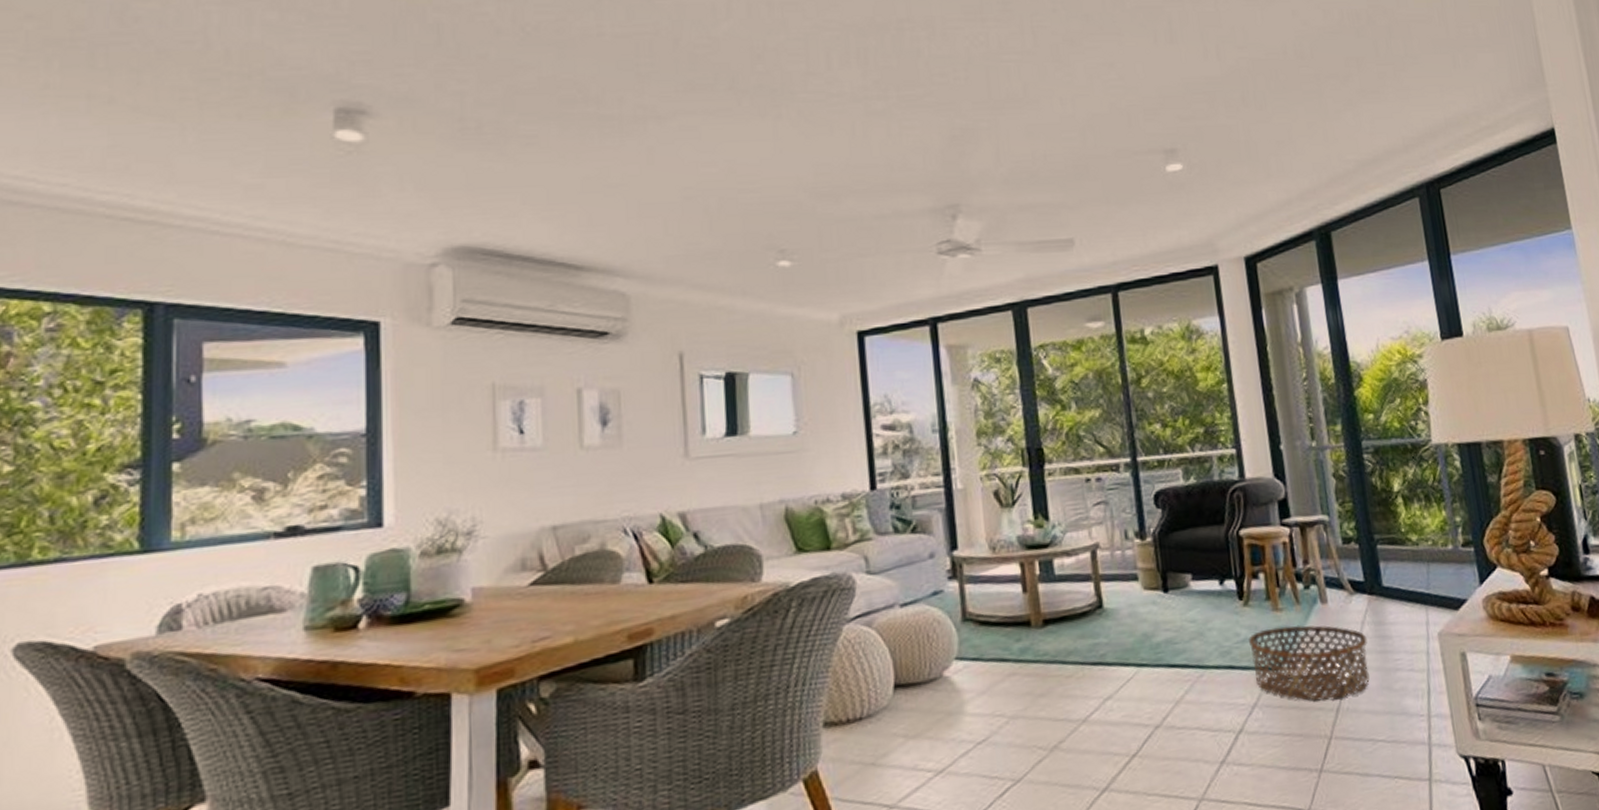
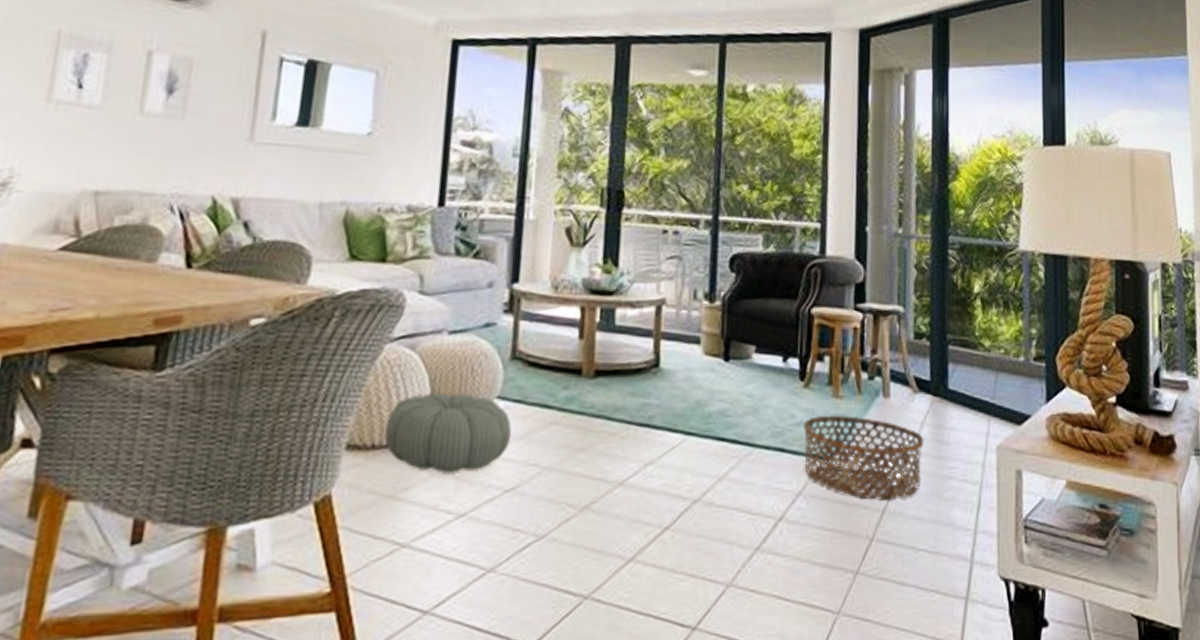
pouf: none [856,659,974,736] -> present [385,392,511,472]

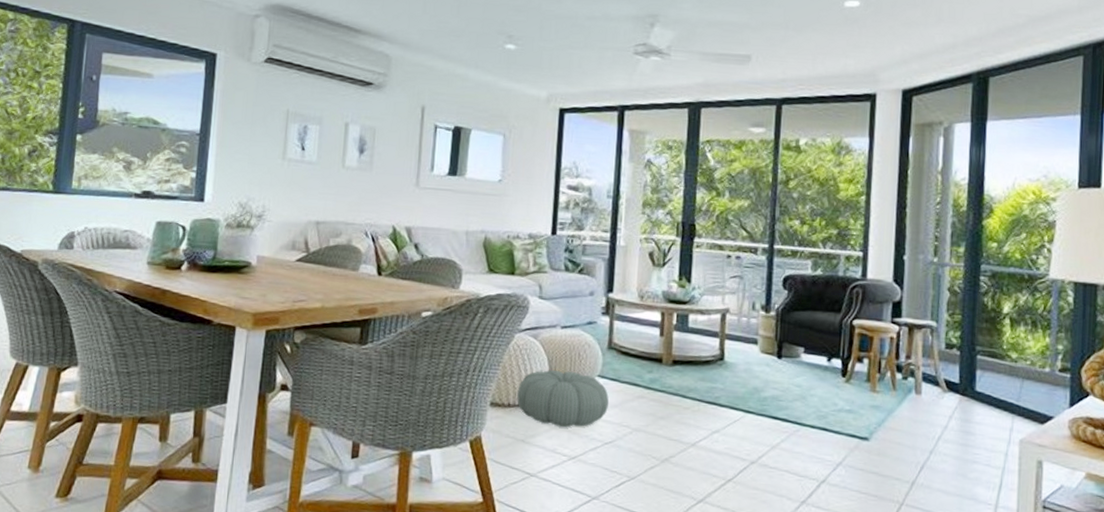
basket: present [804,415,924,500] -> none [844,404,952,475]

